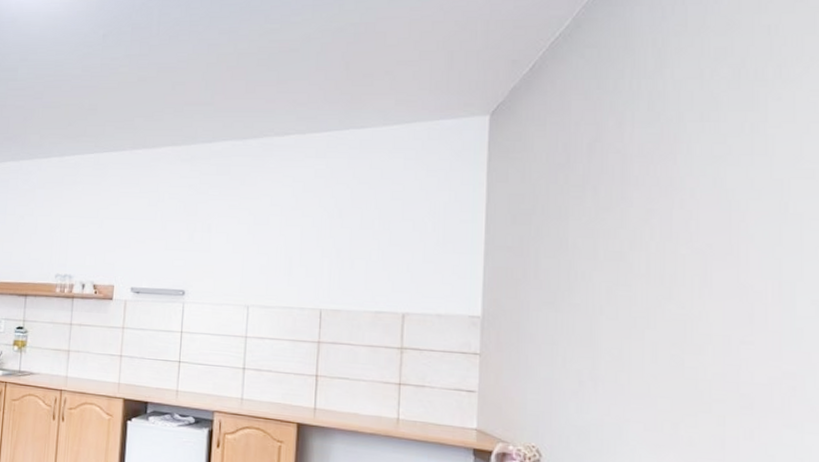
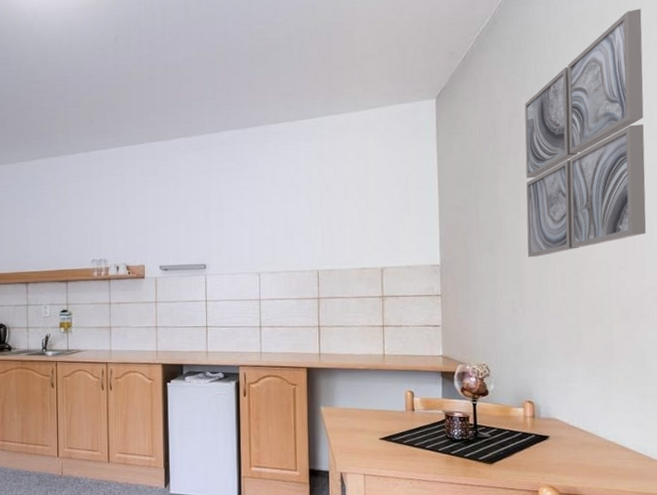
wall art: none [606,12,792,318] -> present [524,9,646,257]

